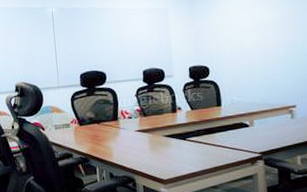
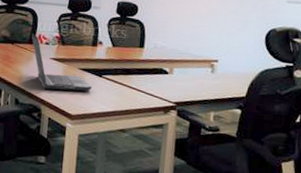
laptop computer: none [113,110,179,160] -> present [31,33,92,92]

